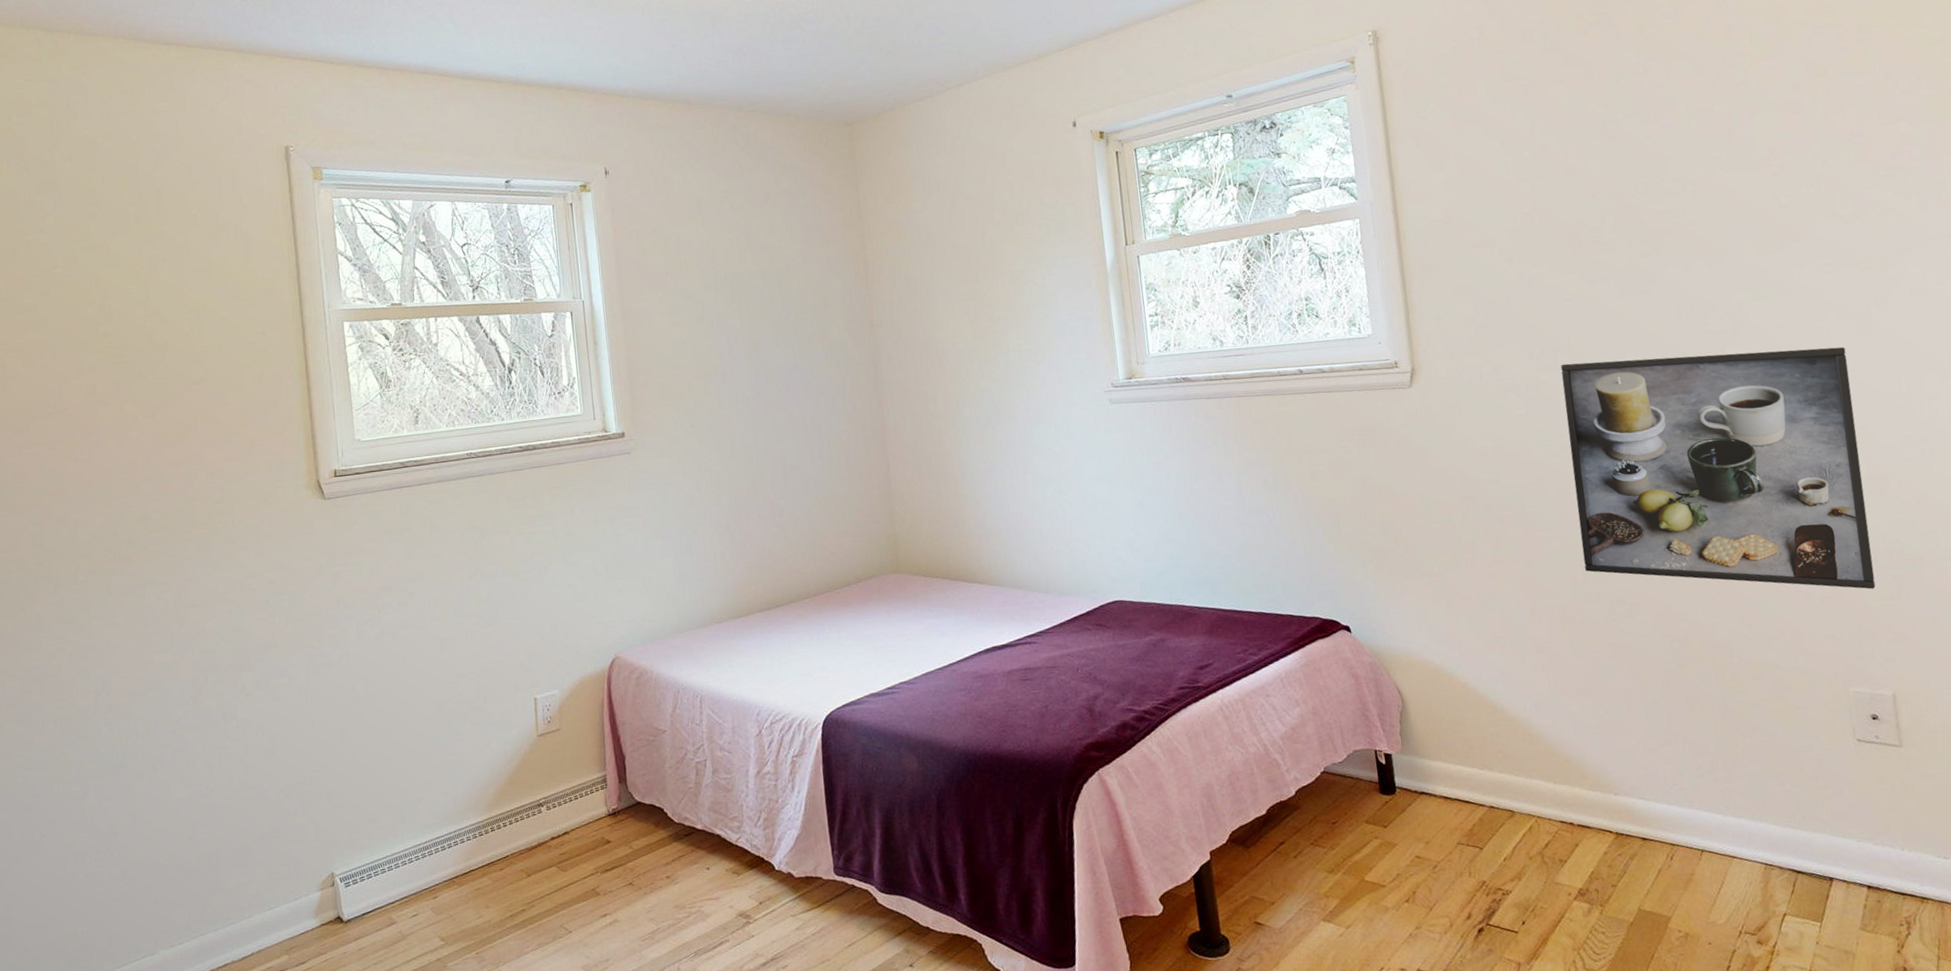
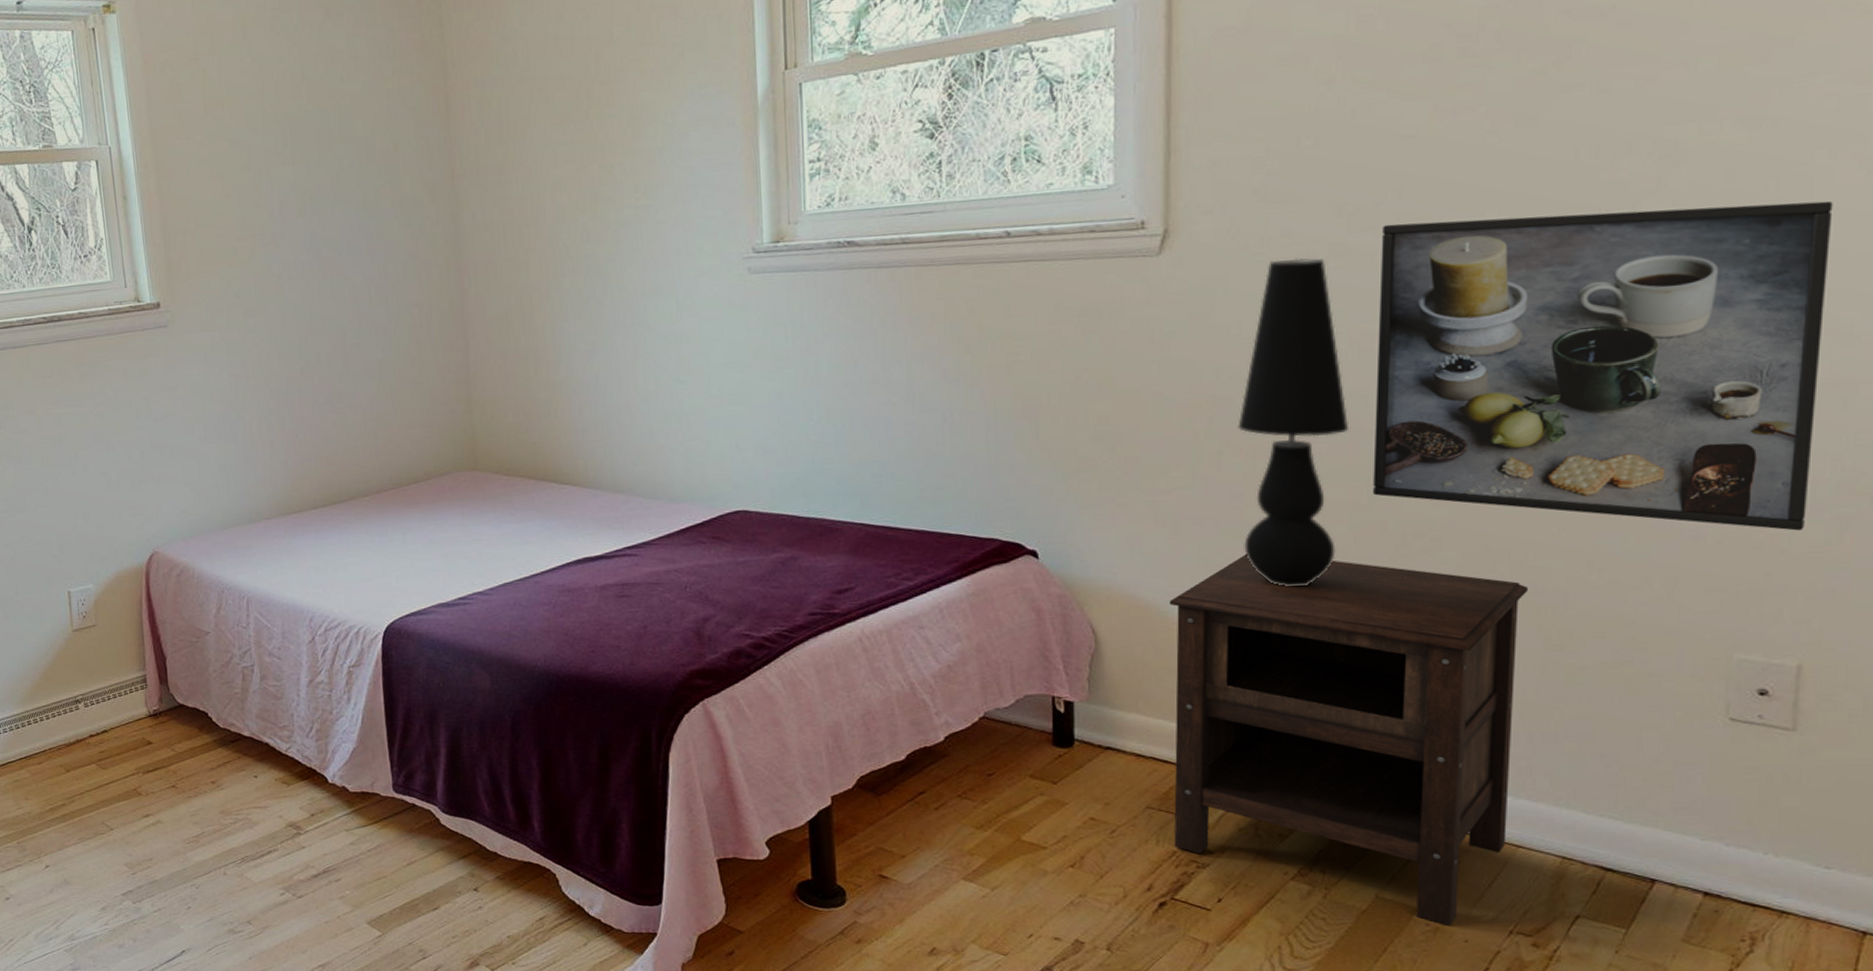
nightstand: none [1452,622,1724,932] -> present [1169,554,1529,927]
table lamp: none [1483,389,1567,648] -> present [1238,258,1350,587]

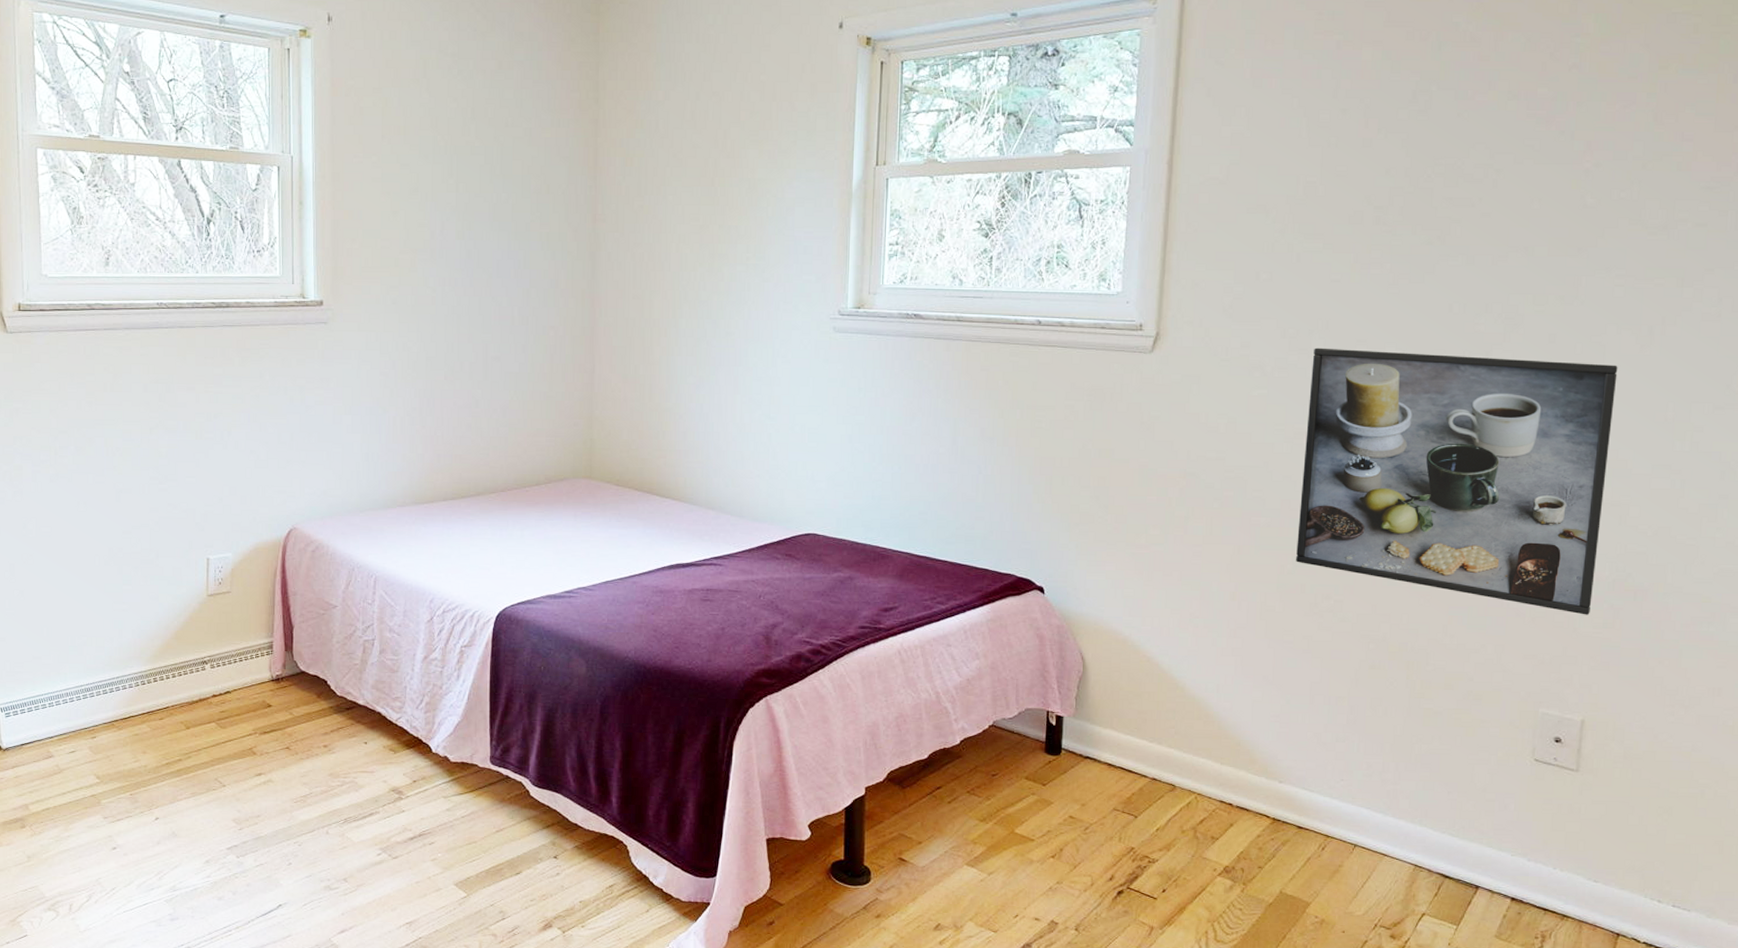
nightstand: present [1169,554,1529,927] -> none [1133,603,1402,919]
table lamp: present [1238,258,1350,587] -> none [1200,366,1282,633]

